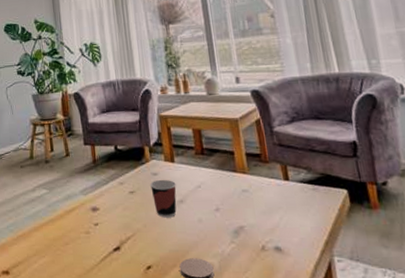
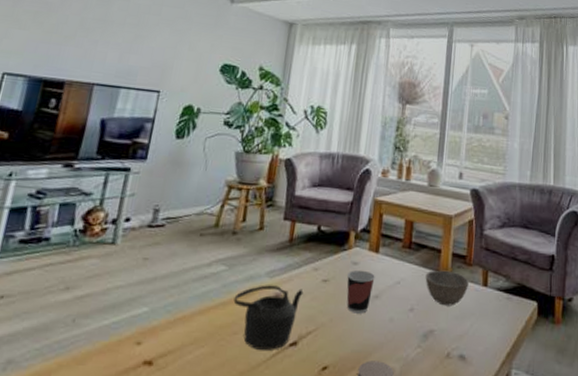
teapot: none [59,201,115,256] -> present [233,285,304,350]
bowl: none [223,170,270,203] -> present [425,270,469,306]

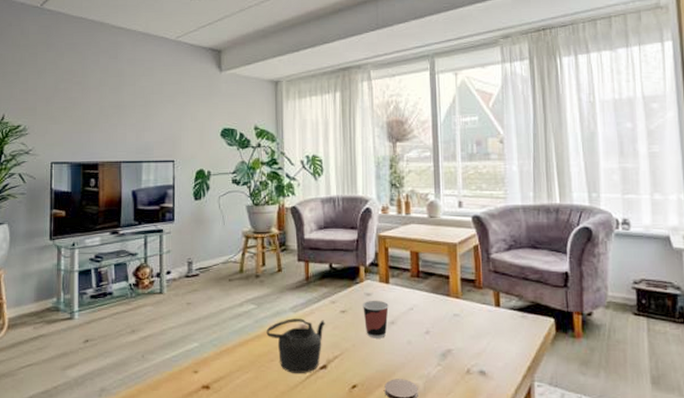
bowl: present [425,270,469,306] -> none [437,294,481,327]

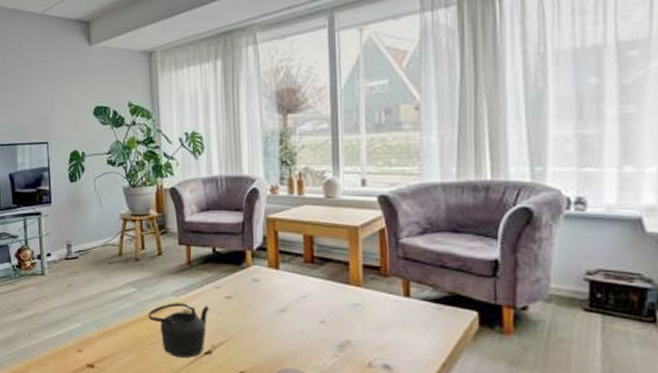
cup: present [362,300,389,338] -> none [248,286,279,326]

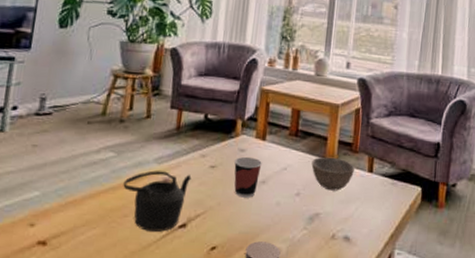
cup: none [248,286,279,326] -> present [233,156,262,198]
bowl: none [334,282,386,318] -> present [311,156,355,191]

